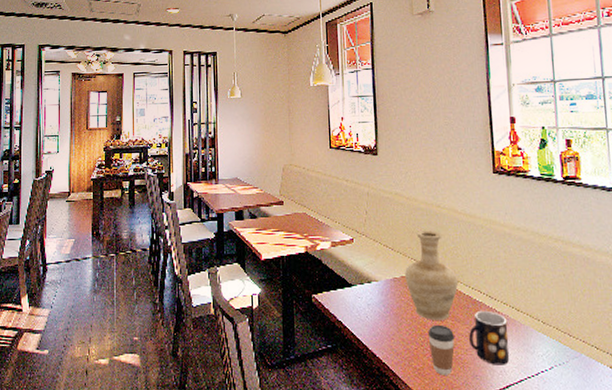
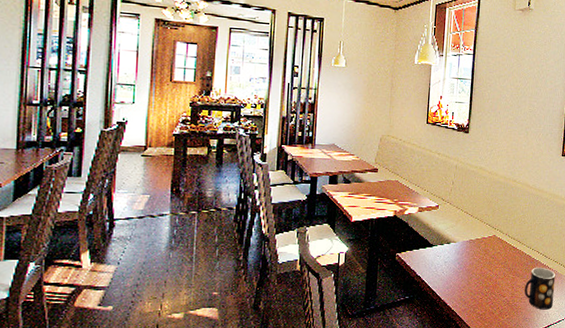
vase: present [405,229,459,320] -> none [479,200,523,275]
coffee cup: present [427,324,455,375] -> none [492,278,514,319]

